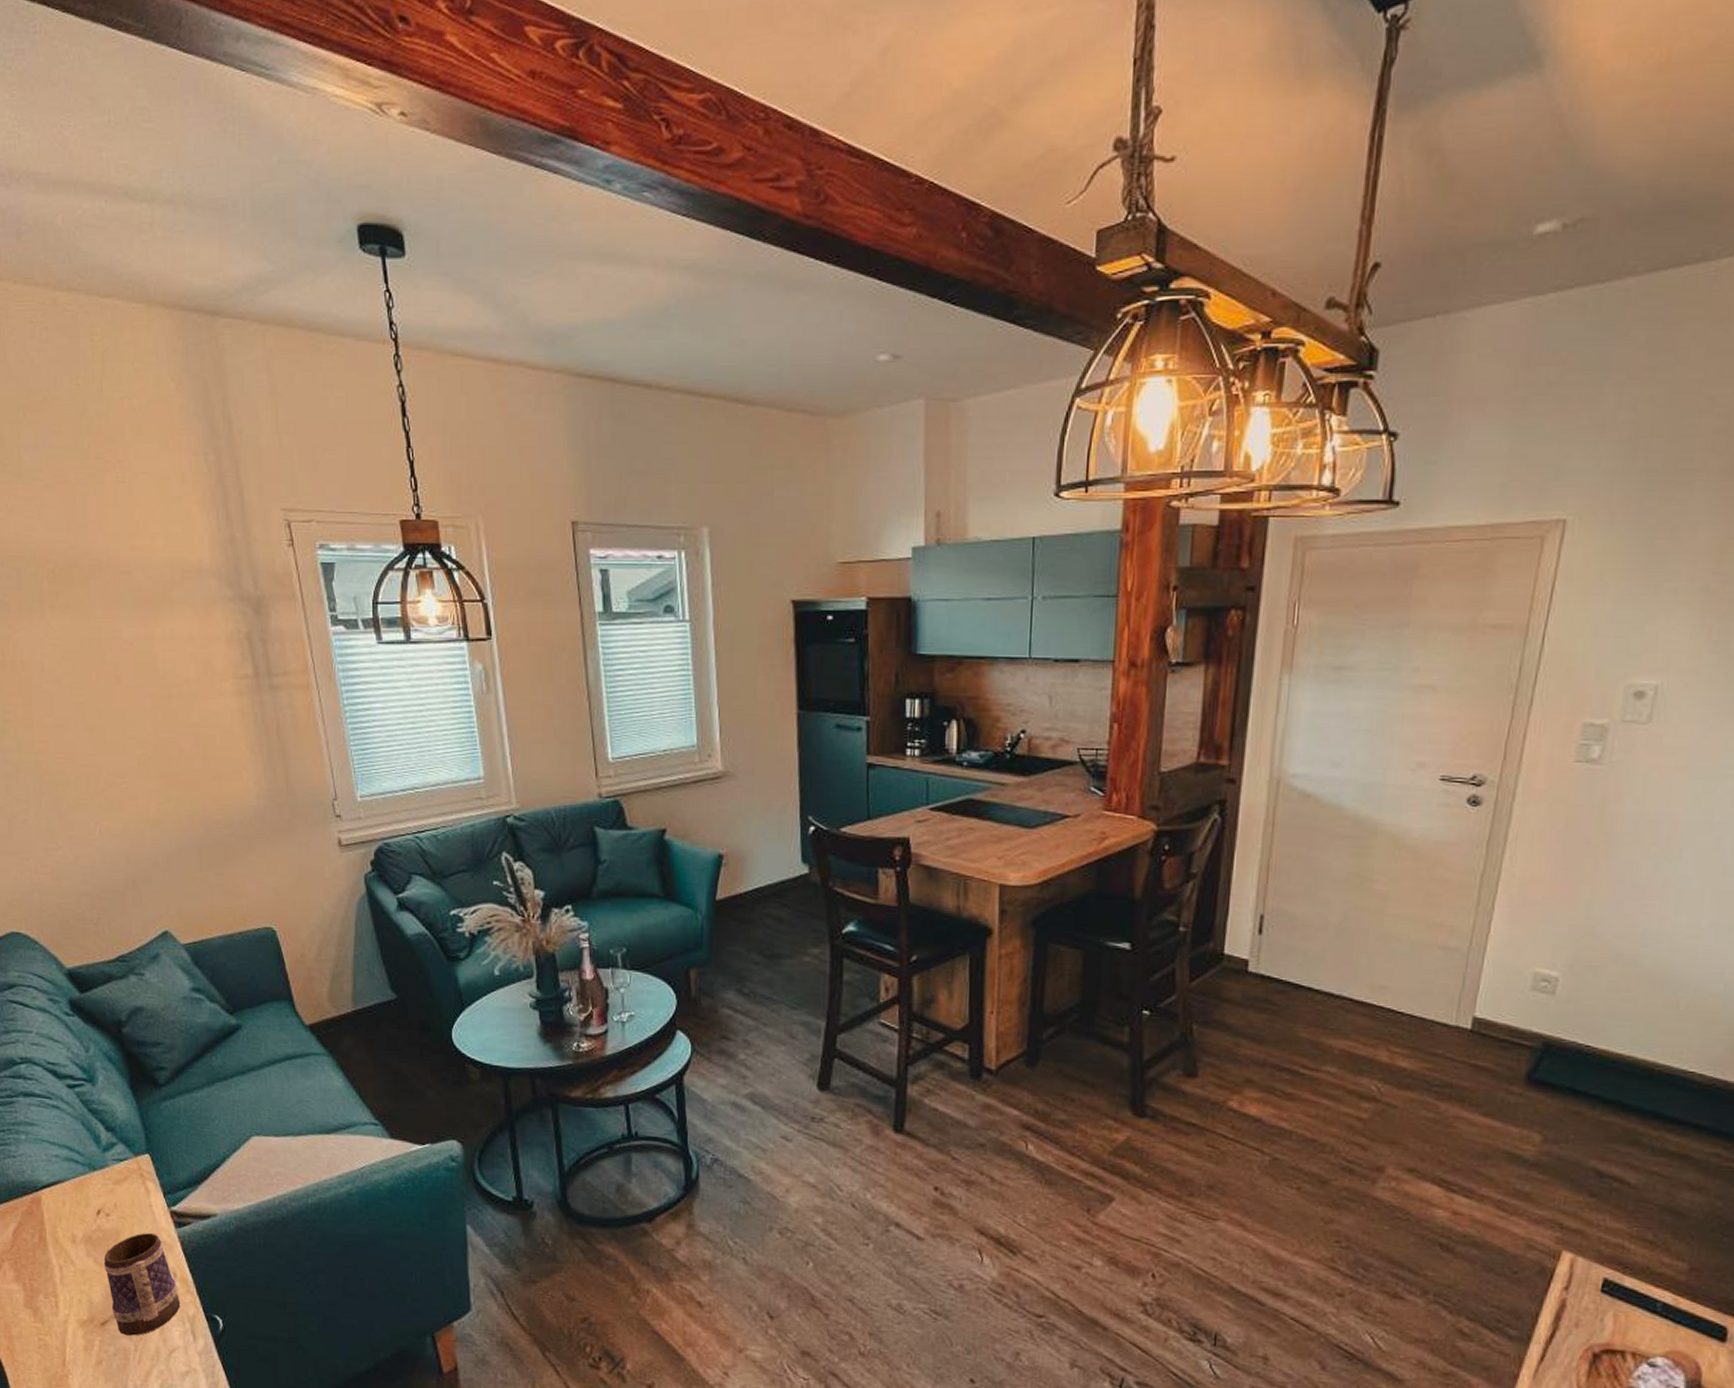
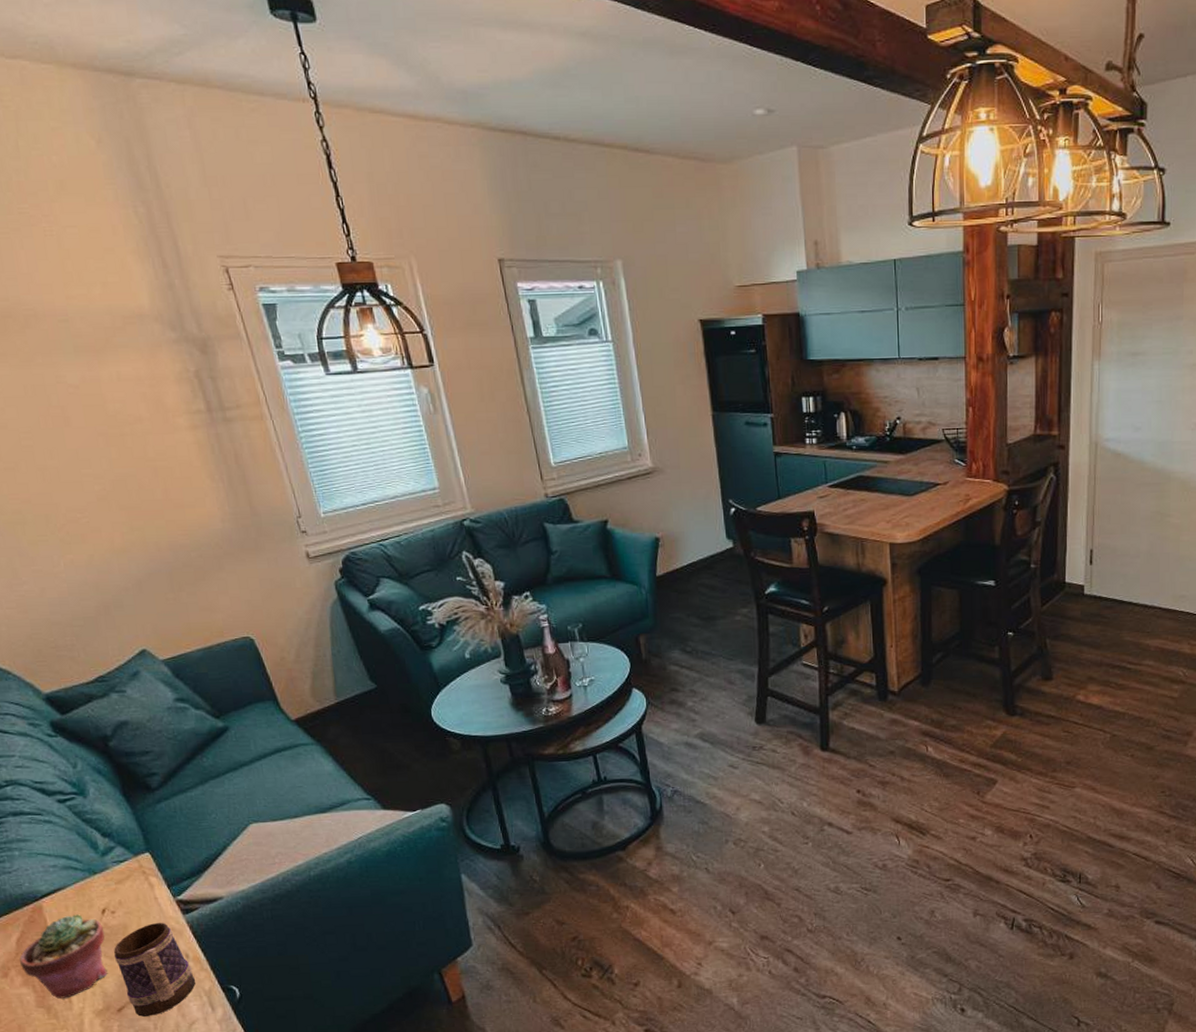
potted succulent: none [14,1211,98,1302] -> present [19,914,108,999]

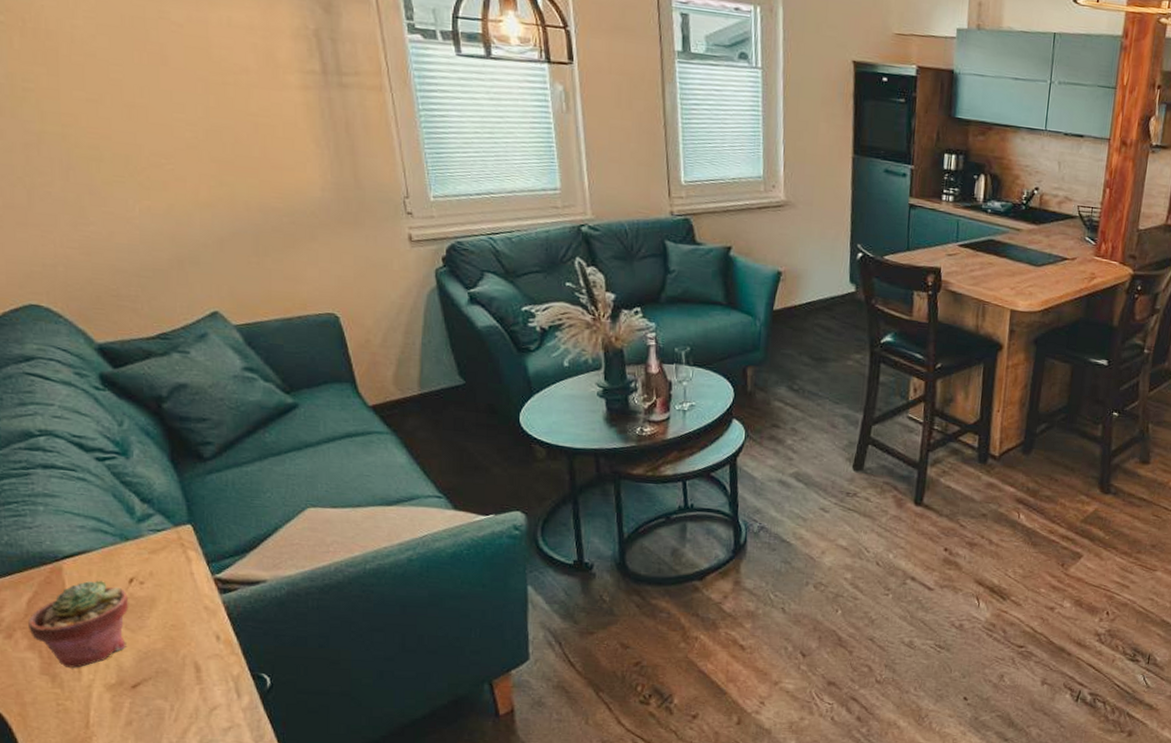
mug: present [114,923,196,1017] -> none [136,599,224,697]

